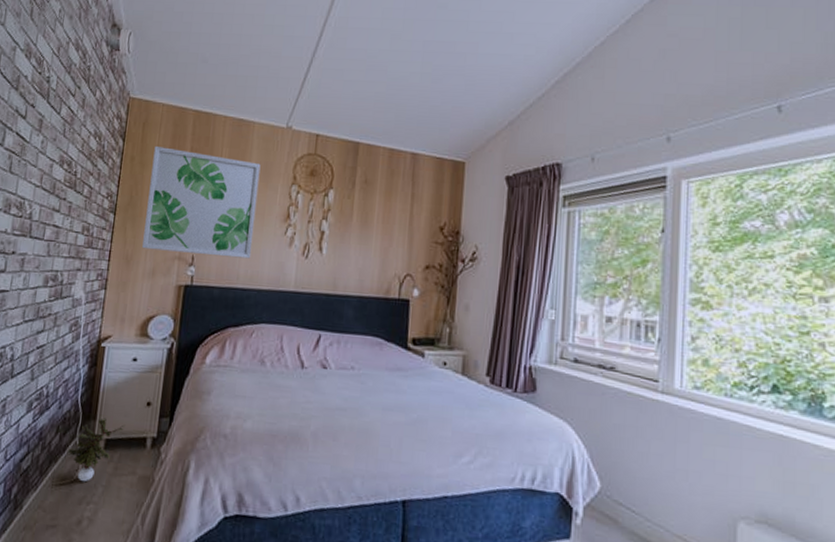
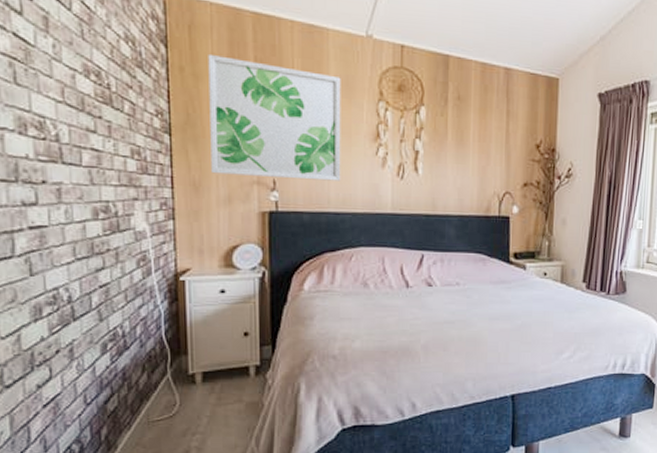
potted plant: present [66,418,126,482] -> none [159,352,223,415]

